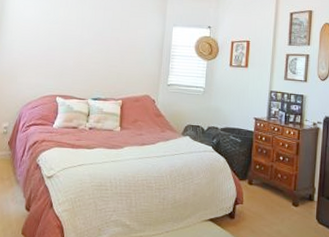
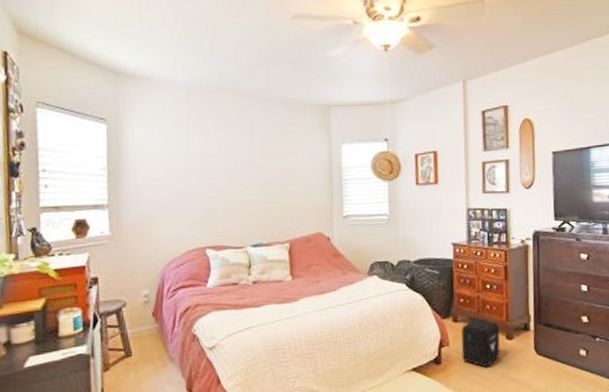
air purifier: none [253,184,287,228] -> present [461,318,500,368]

